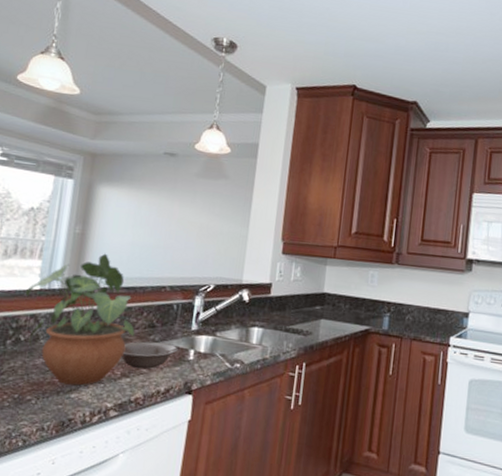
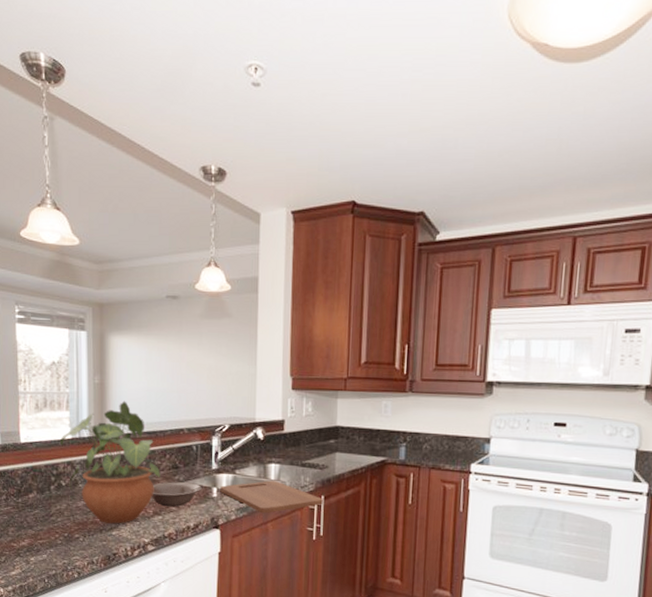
cutting board: none [197,344,304,380] -> present [220,480,323,514]

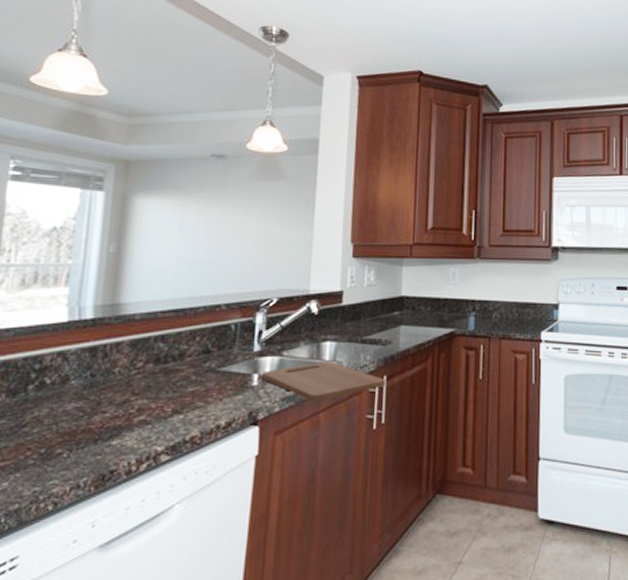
potted plant: present [59,401,161,524] -> none [49,273,187,430]
bowl: present [152,482,202,508] -> none [172,370,239,403]

